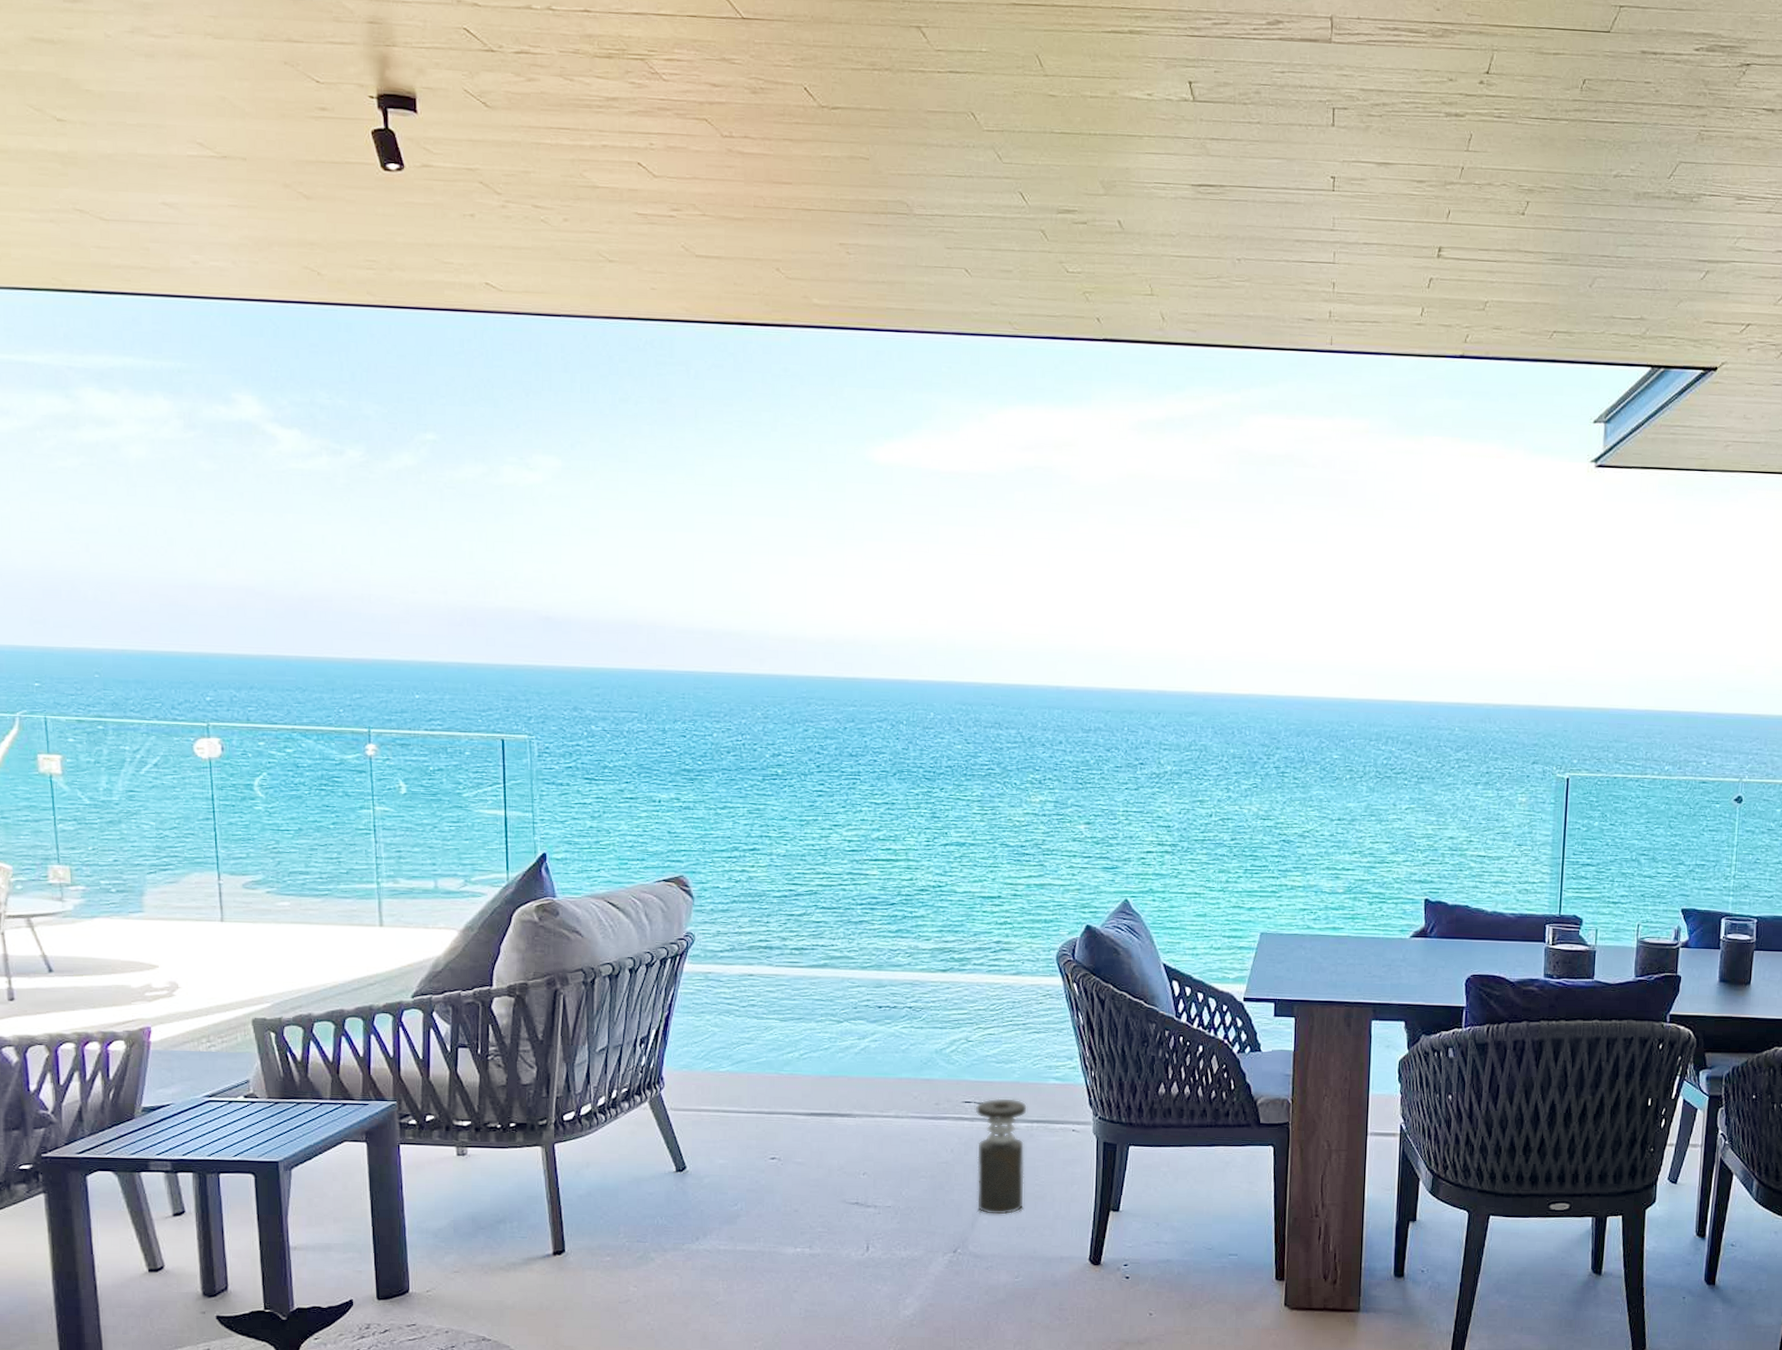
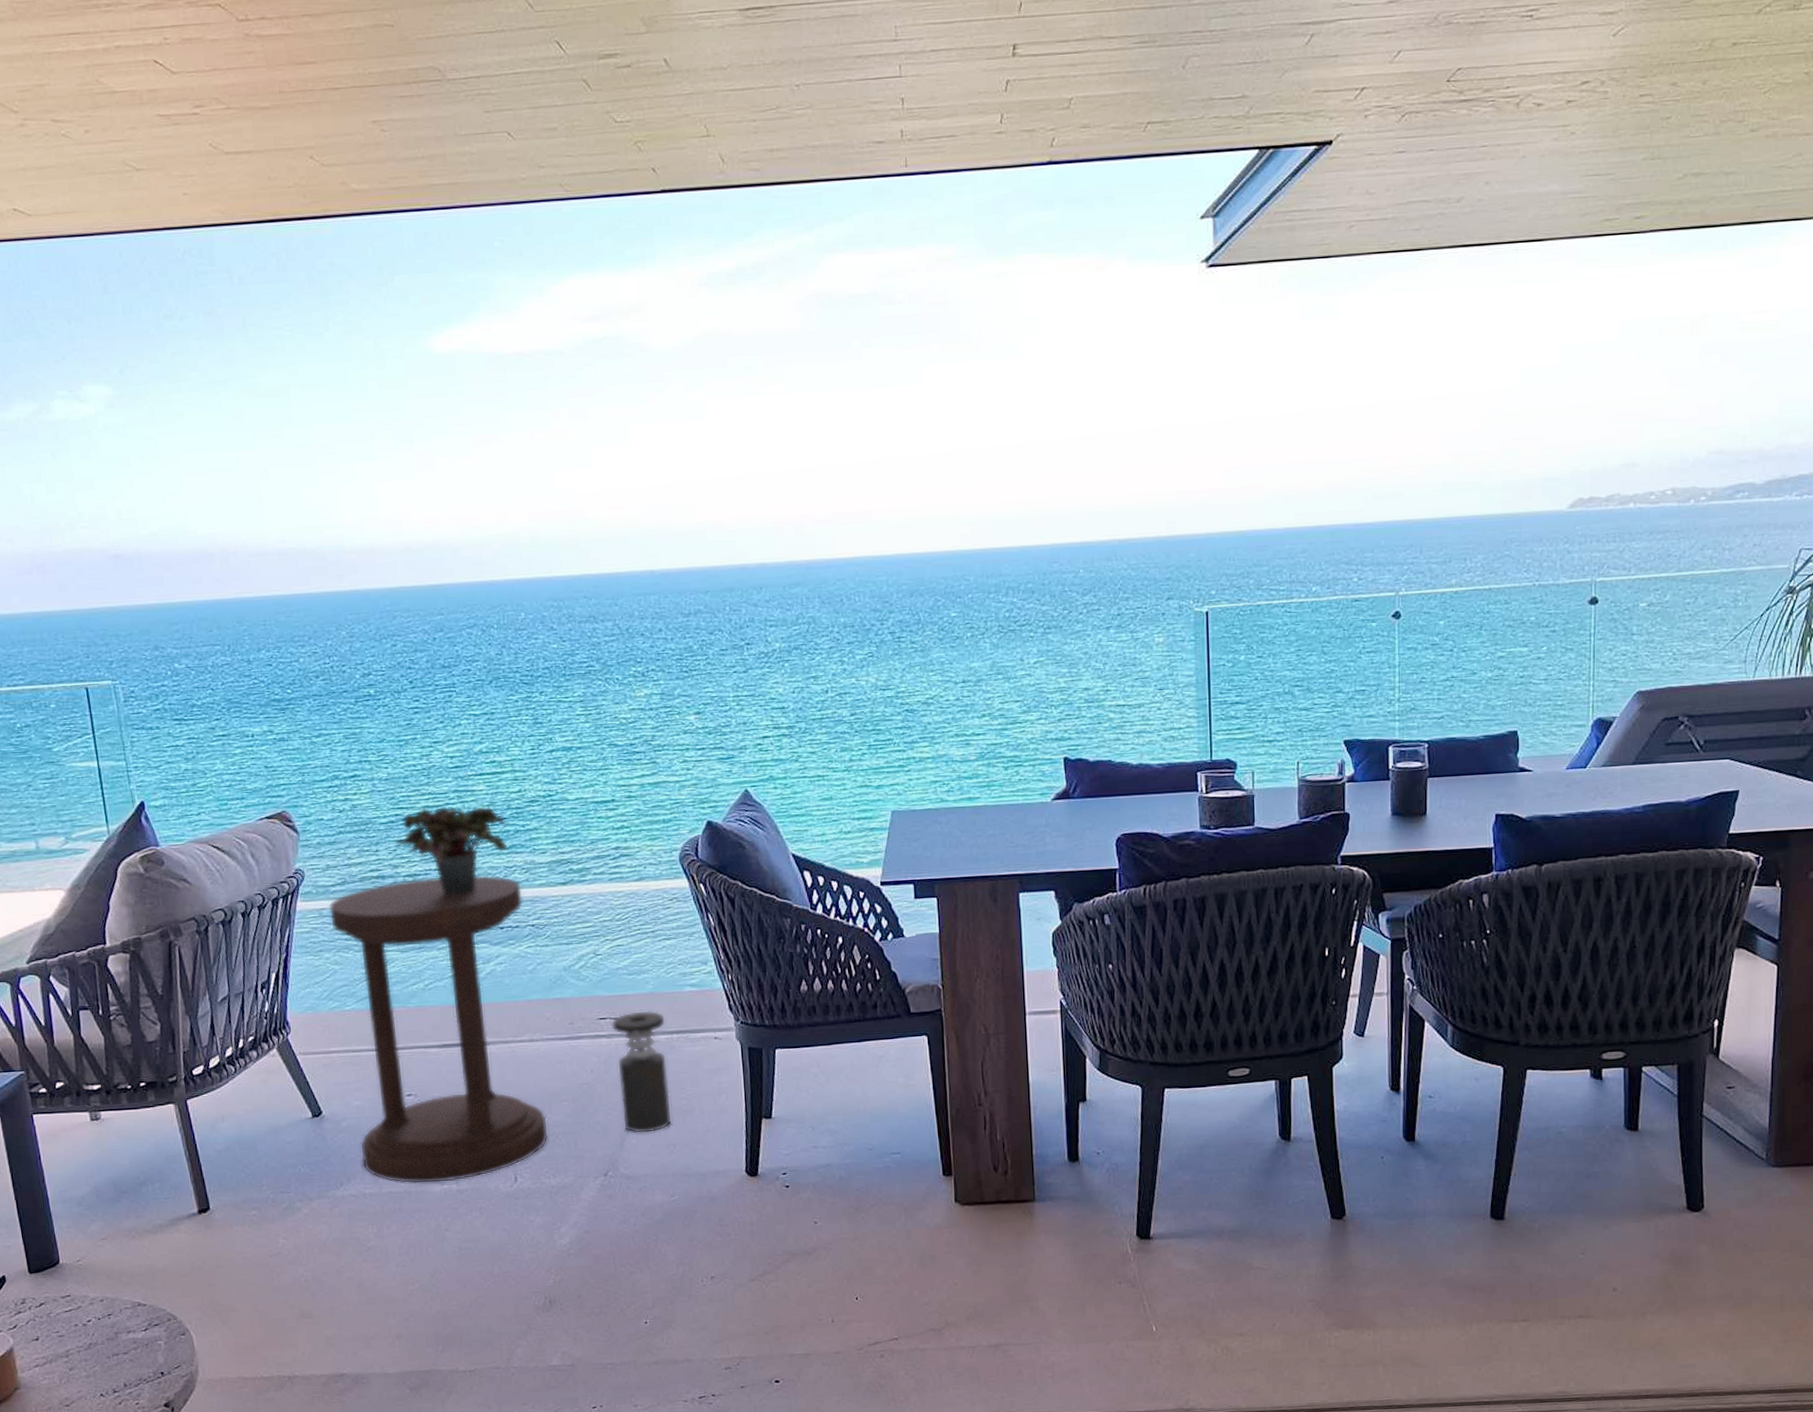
side table: none [714,951,905,1246] -> present [328,874,549,1184]
potted plant: none [786,886,898,972] -> present [395,806,510,895]

